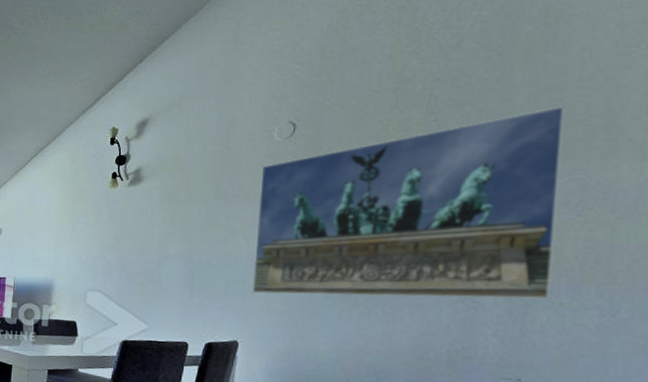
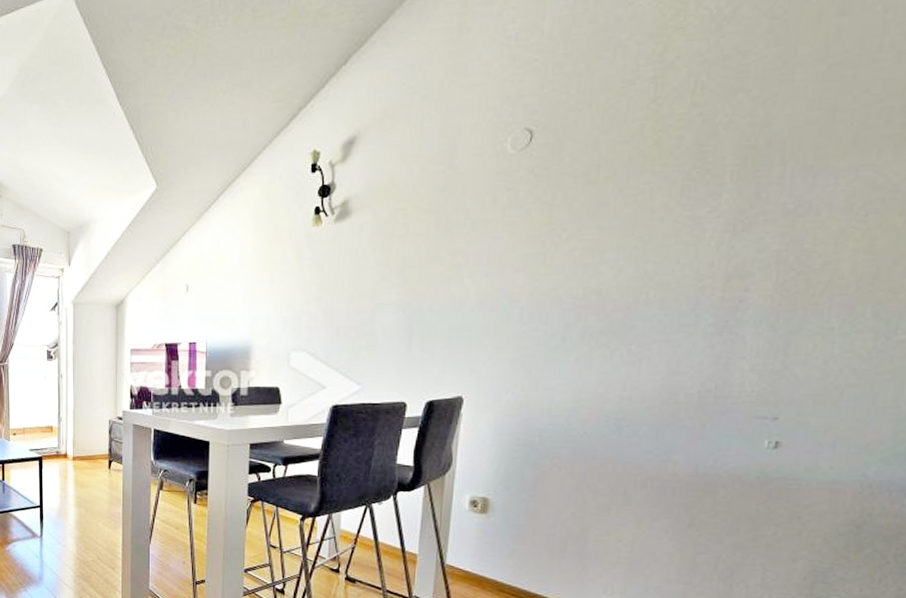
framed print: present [252,105,566,300] -> none [480,84,859,341]

